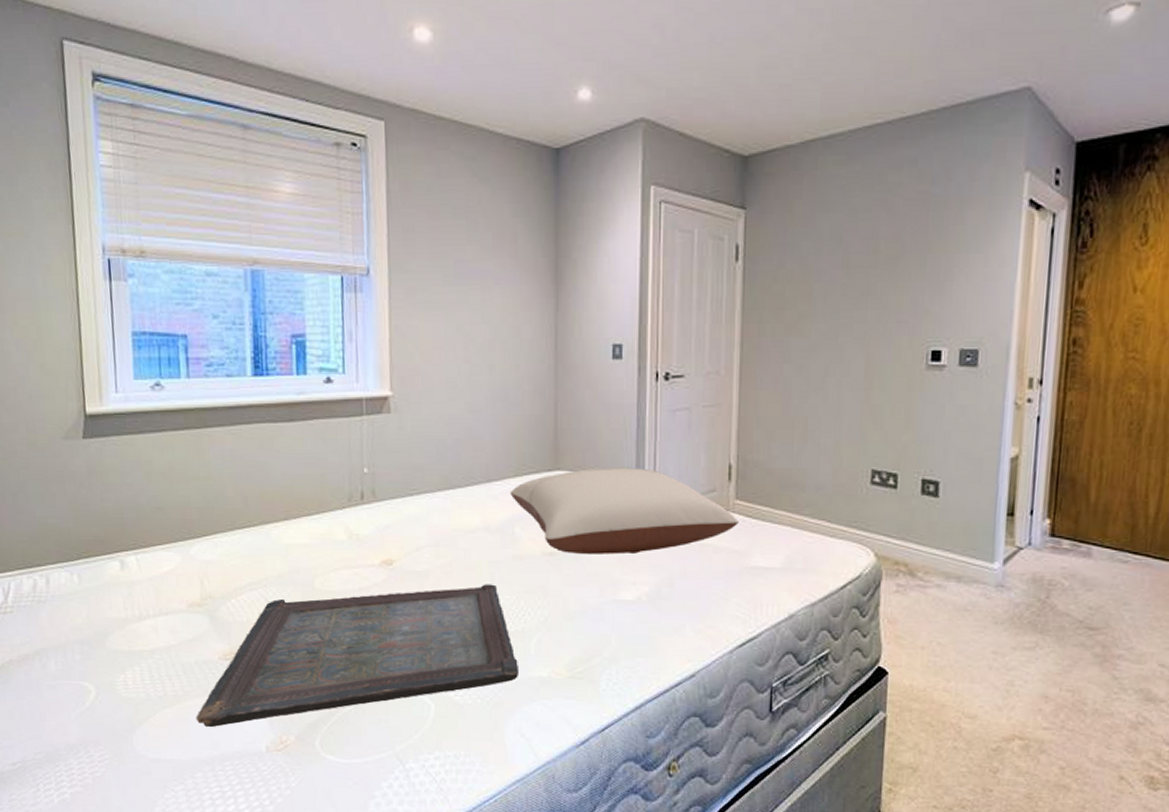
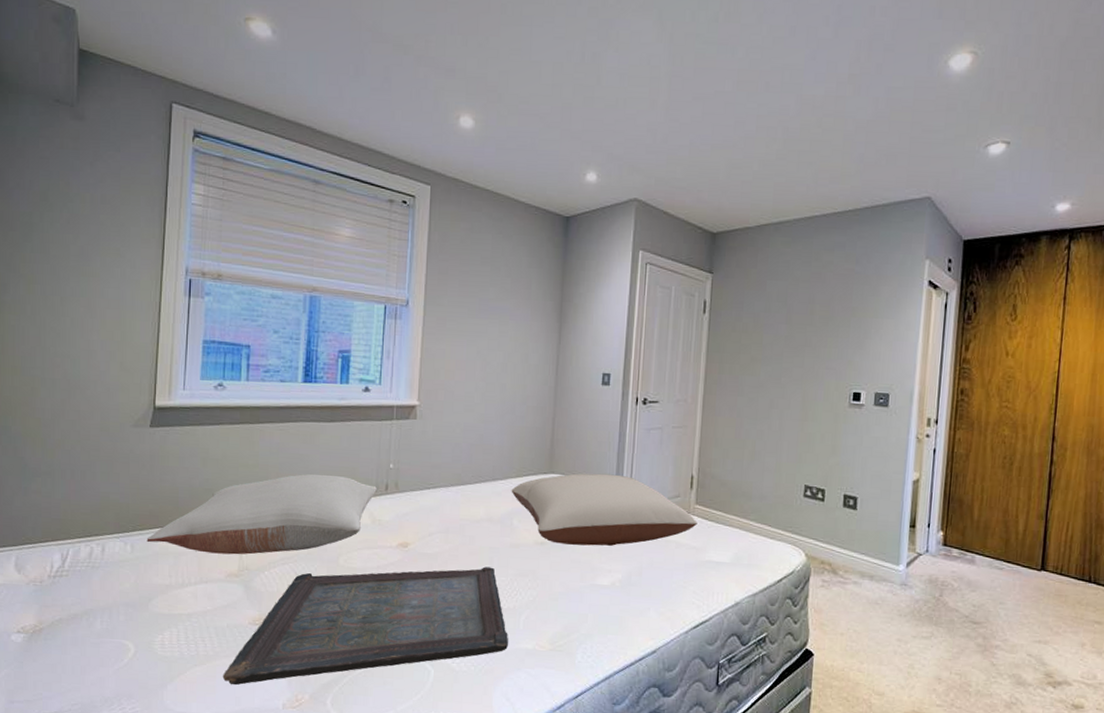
pillow: none [94,484,351,582] -> present [146,473,377,555]

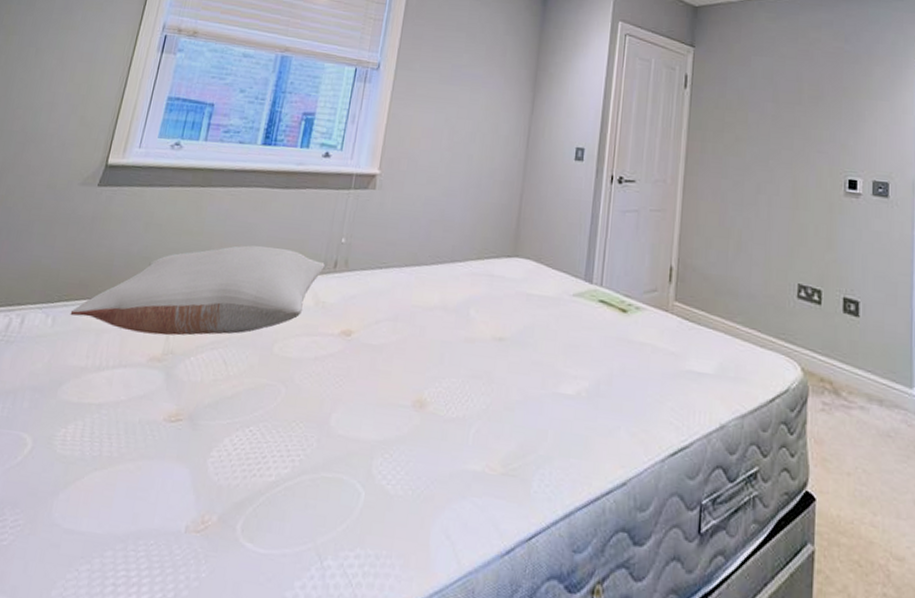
serving tray: present [222,566,509,685] -> none [123,361,455,498]
pillow: present [511,473,698,546] -> none [470,258,677,347]

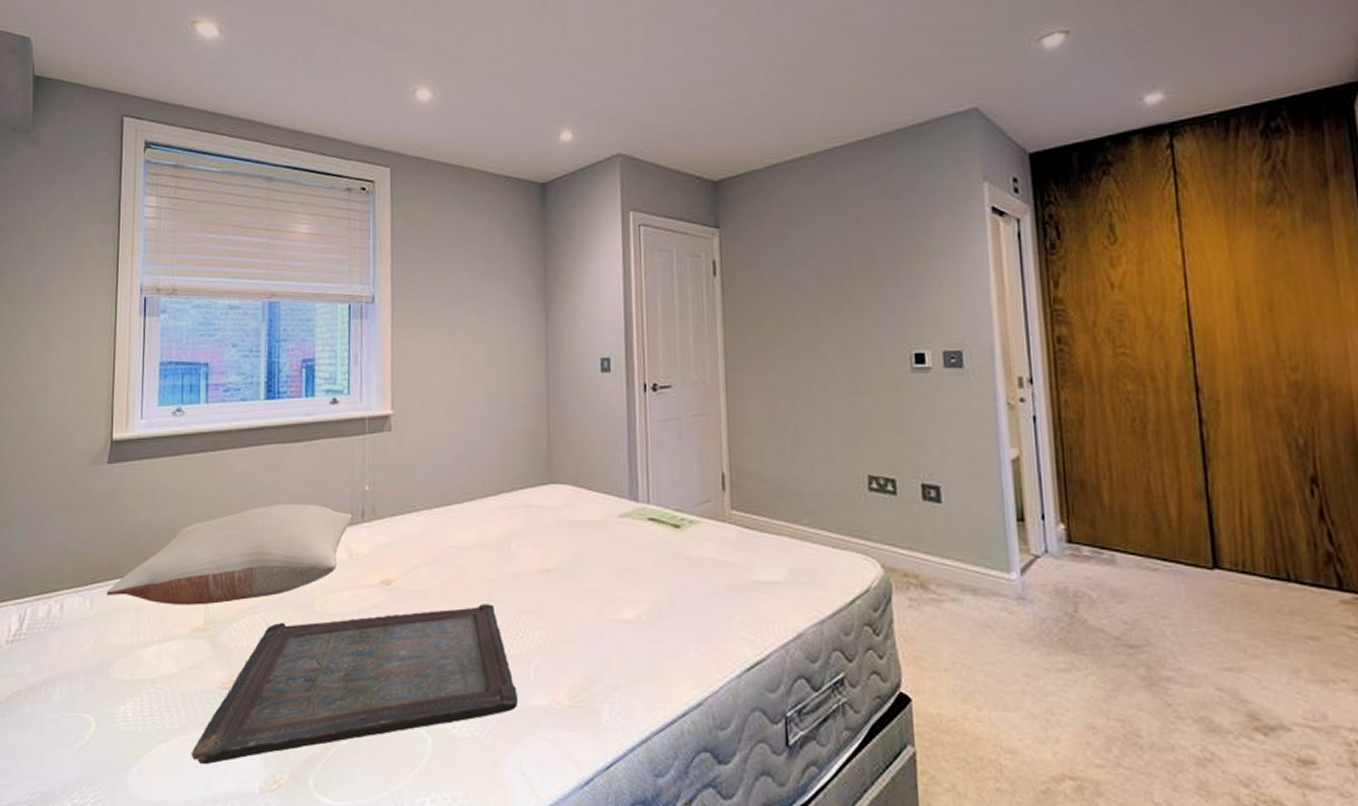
serving tray: none [123,361,455,498] -> present [191,604,519,764]

